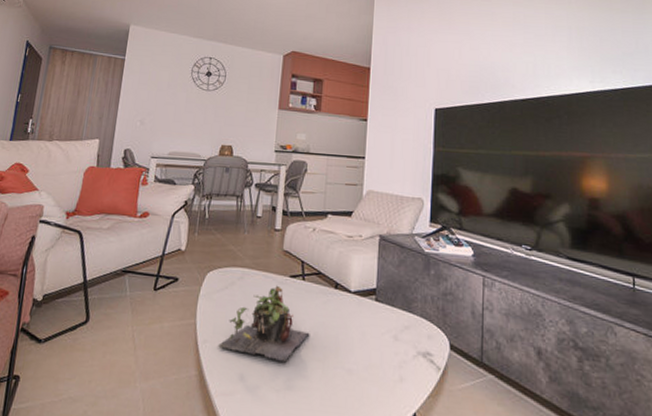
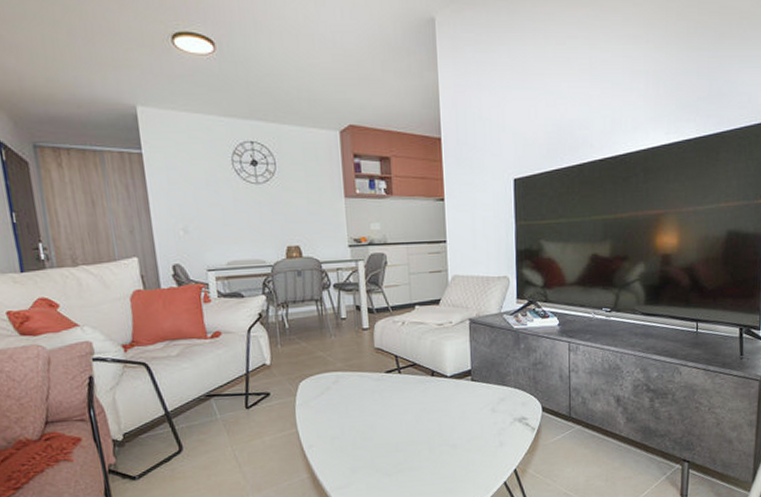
plant: present [218,285,310,361] -> none [325,382,413,450]

